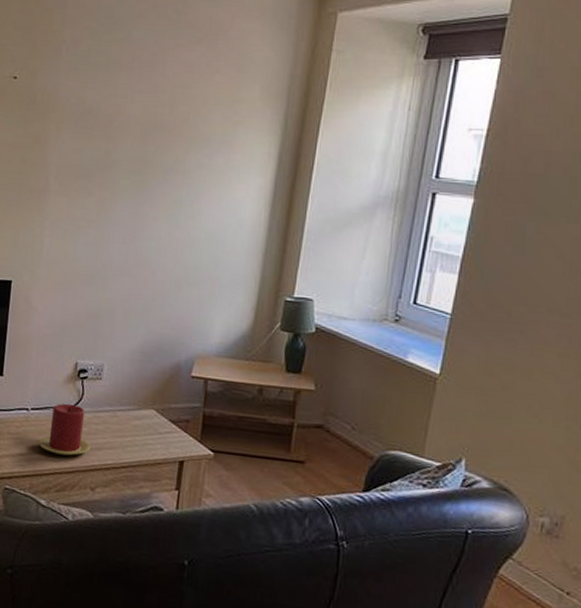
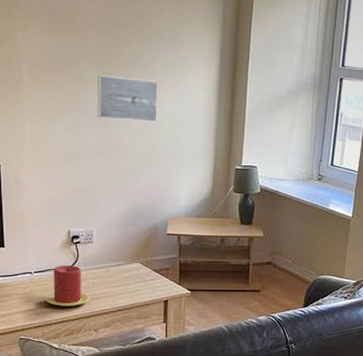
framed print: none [124,182,199,239] -> present [97,74,158,122]

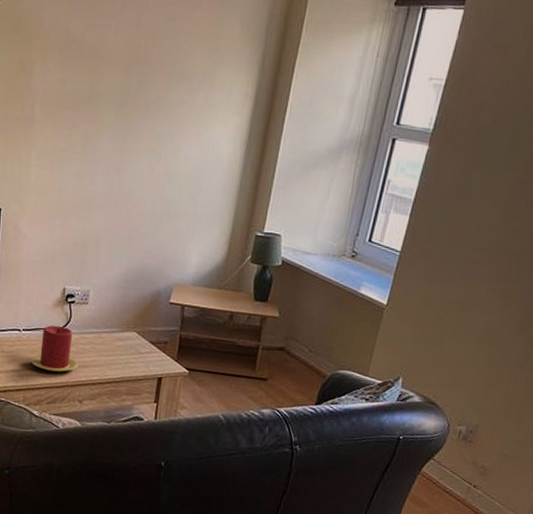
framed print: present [97,74,158,122] -> none [109,115,180,174]

